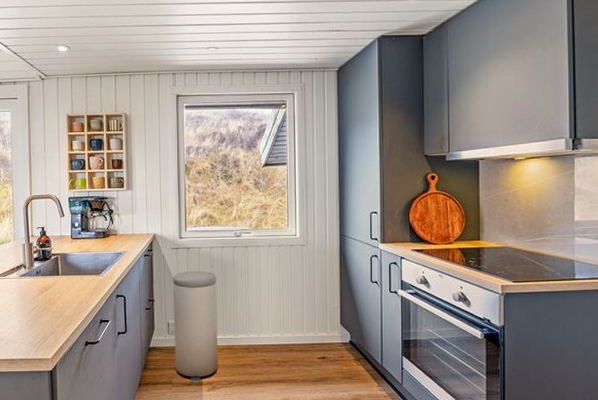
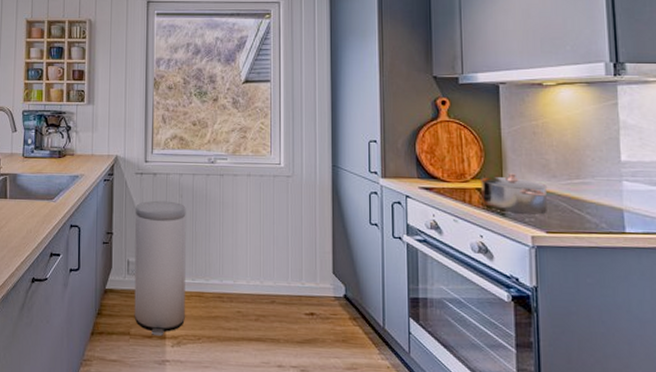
cooking pot: none [461,234,516,268] -> present [479,172,548,215]

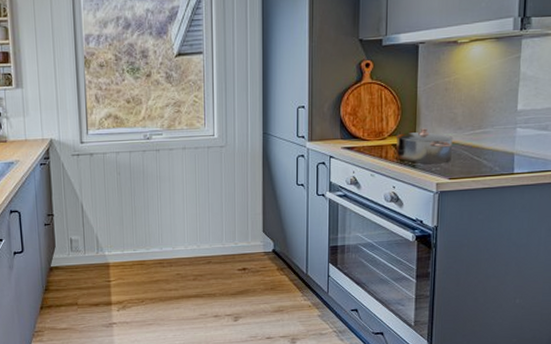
pedal bin: present [134,200,186,337] -> none [75,179,129,304]

